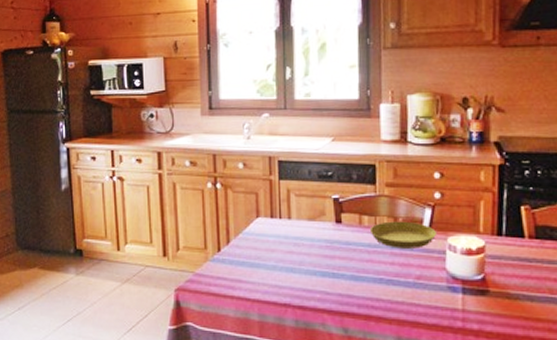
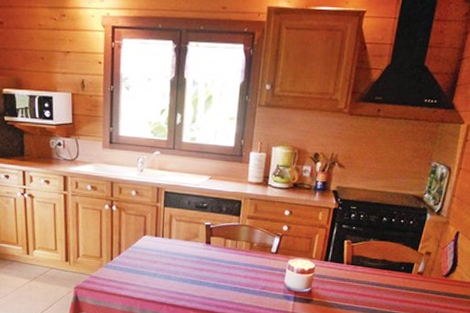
saucer: present [369,221,436,249] -> none [231,245,281,267]

